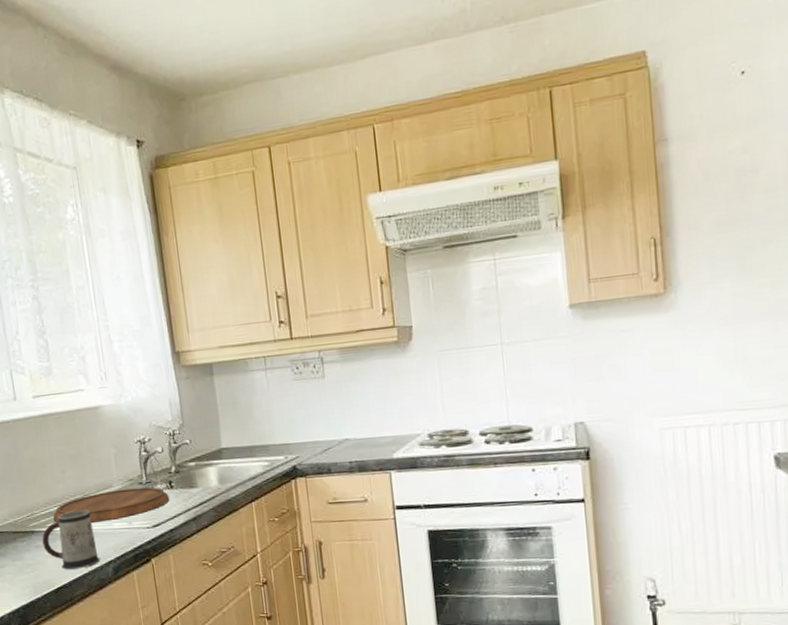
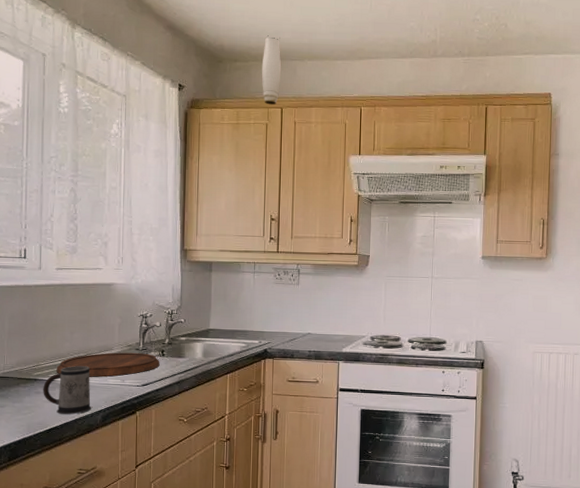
vase: none [233,50,263,146] -> present [261,35,282,105]

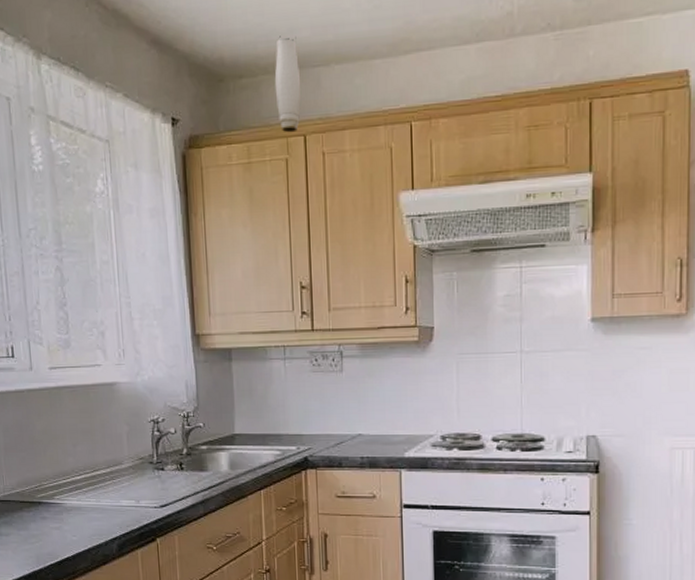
mug: present [43,366,92,415] -> none [49,485,105,543]
cutting board: present [56,352,160,377] -> none [61,467,179,498]

